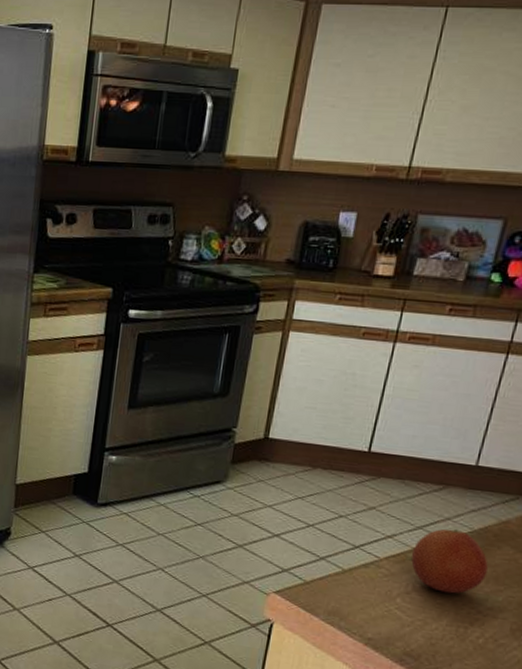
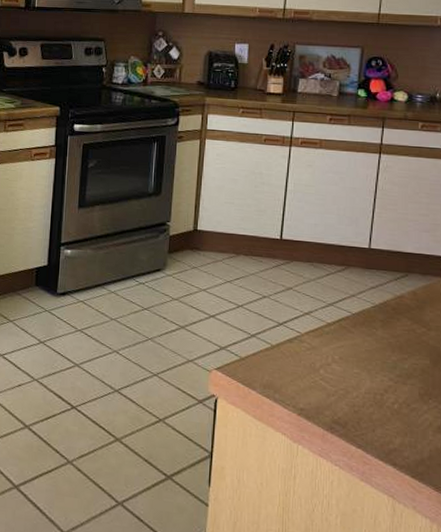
fruit: present [411,528,488,594] -> none [328,304,392,364]

